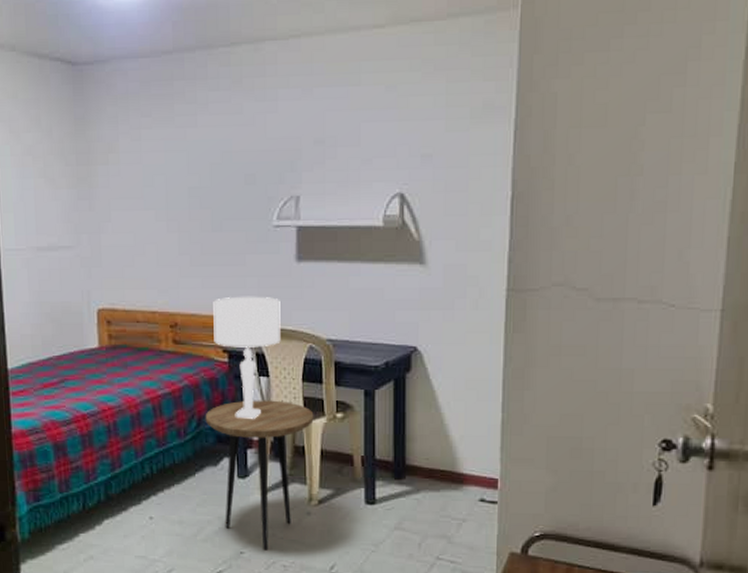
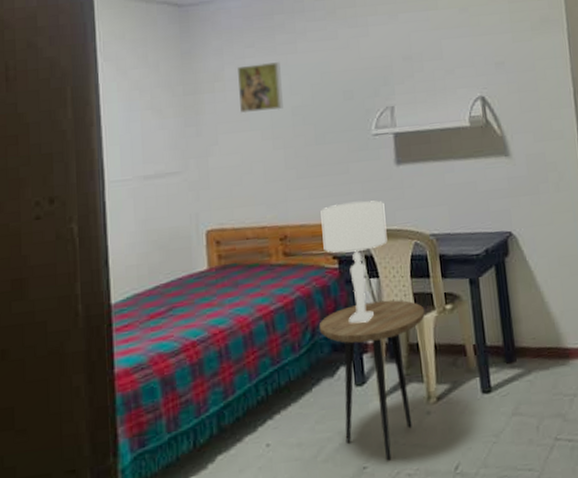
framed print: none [133,135,179,191] -> present [238,62,283,114]

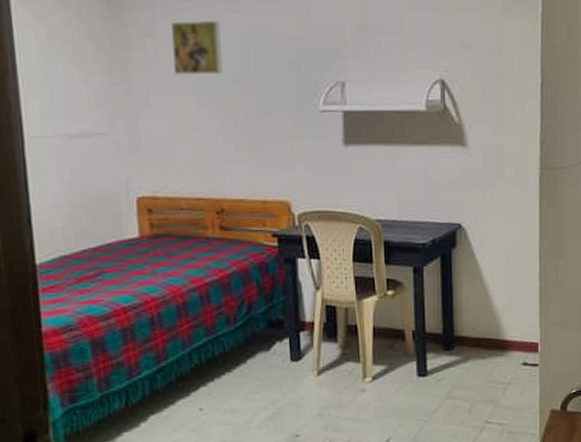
side table: present [319,300,425,461] -> none [255,281,366,431]
table lamp: present [321,200,388,323] -> none [261,180,331,302]

